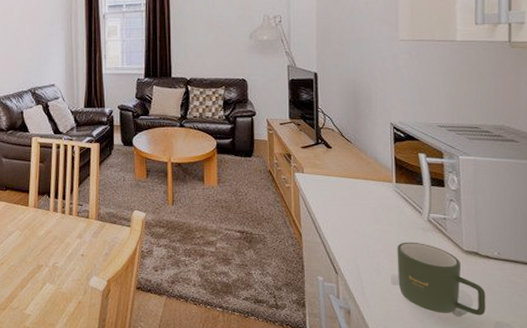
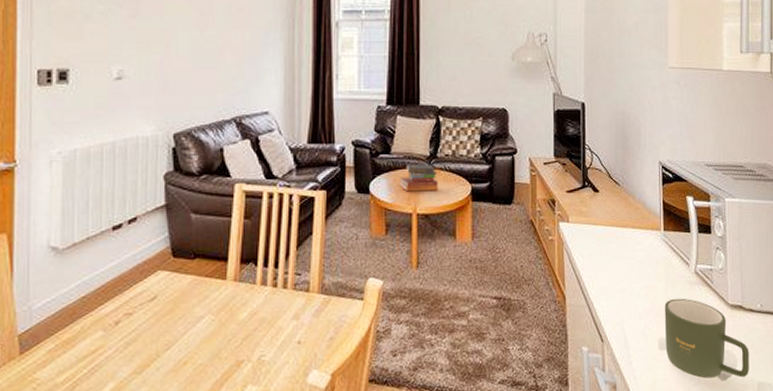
books: none [157,124,188,145] -> present [400,164,438,192]

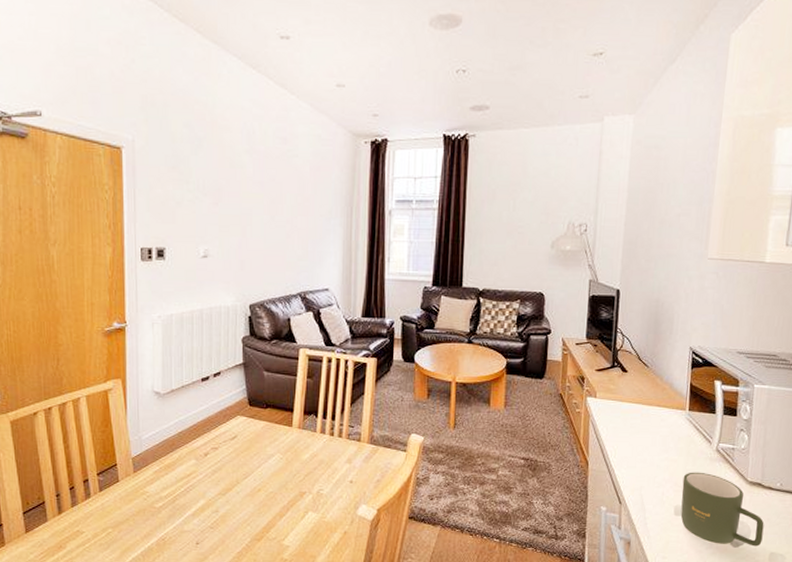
books: present [400,164,438,192] -> none [441,339,476,364]

